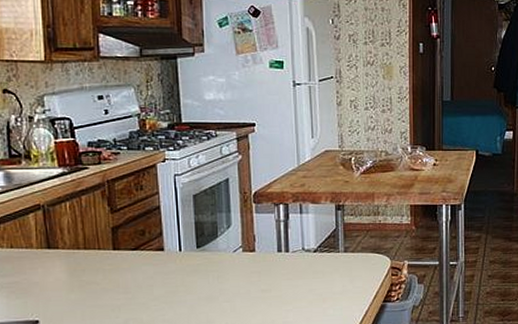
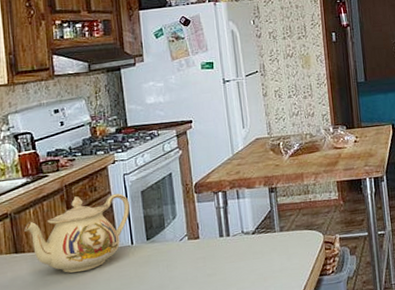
teapot: none [57,194,179,276] -> present [23,193,130,274]

